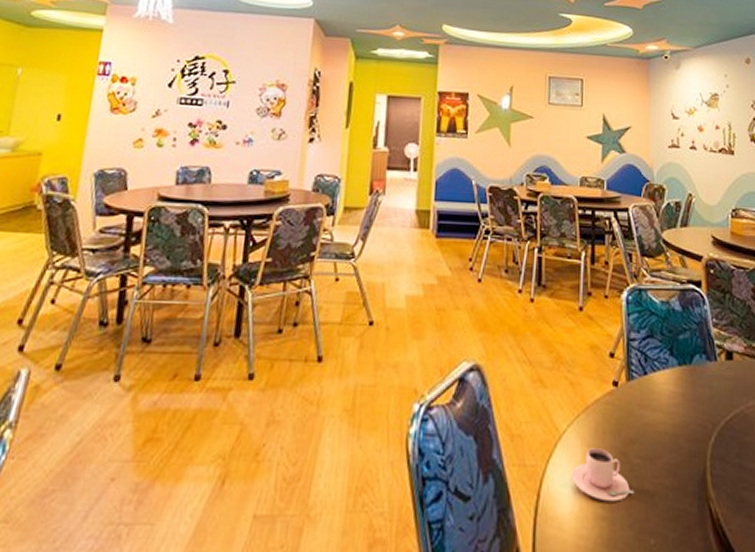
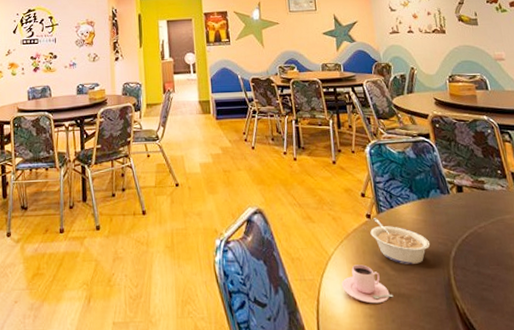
legume: none [615,386,687,451] -> present [370,218,431,264]

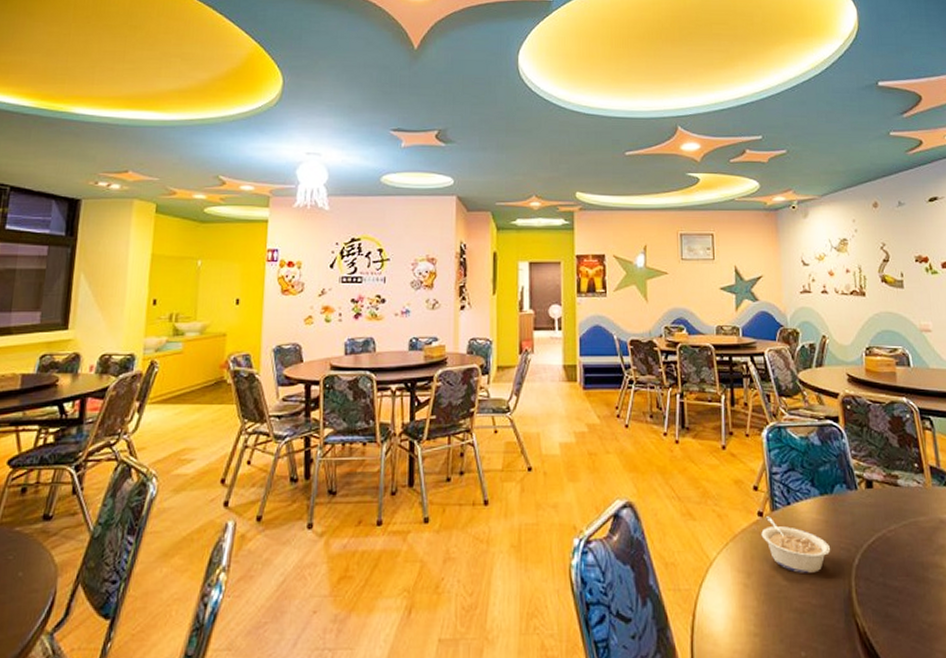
teacup: present [341,264,394,304] -> none [723,572,784,620]

